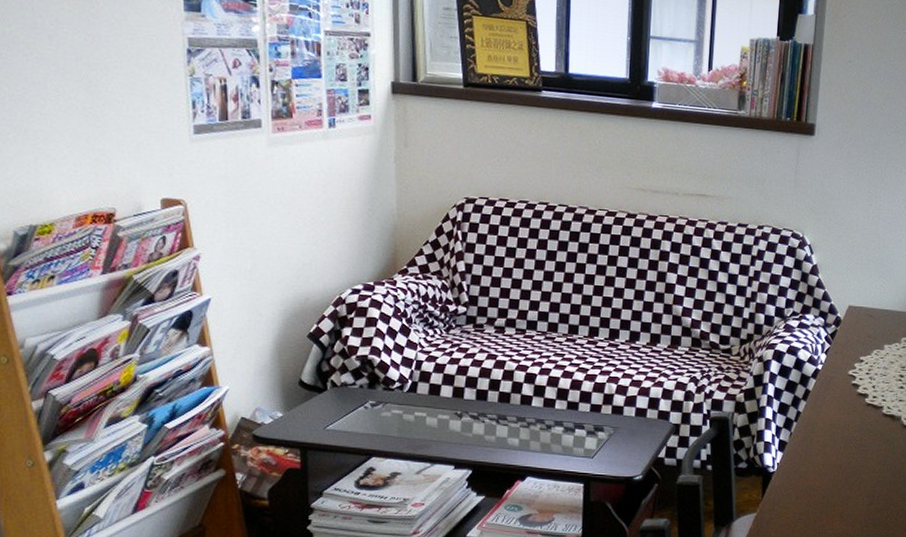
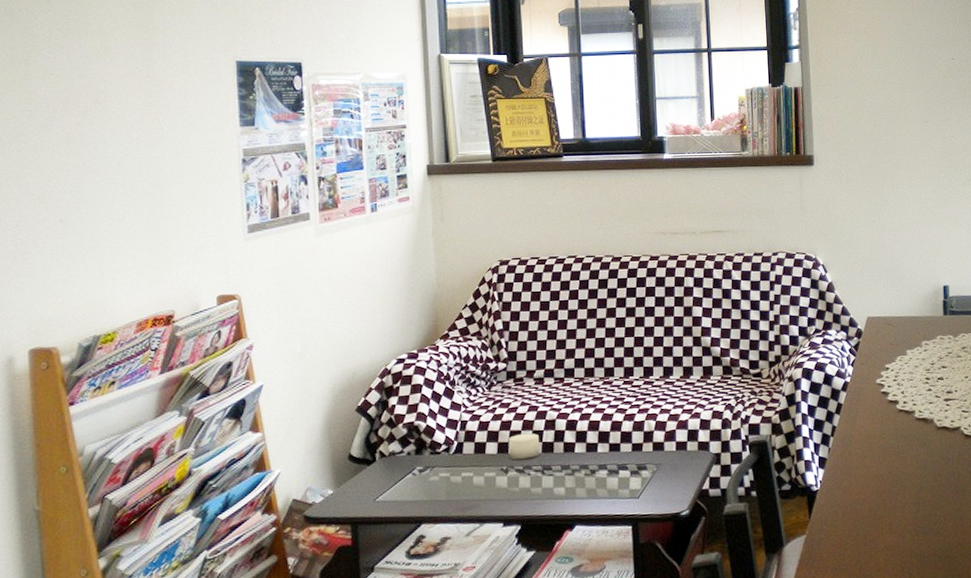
candle: none [464,380,497,408] -> present [508,433,540,462]

